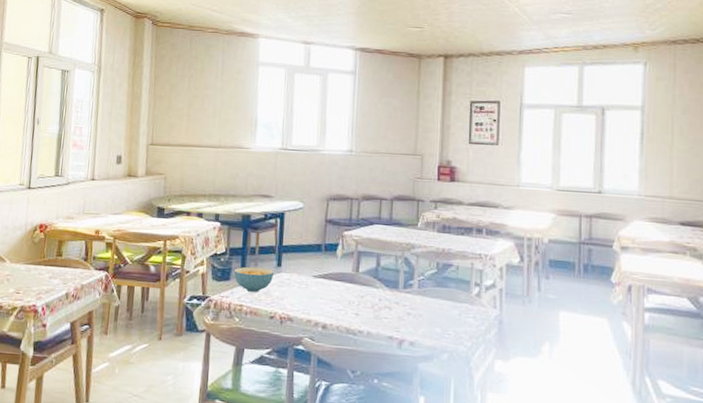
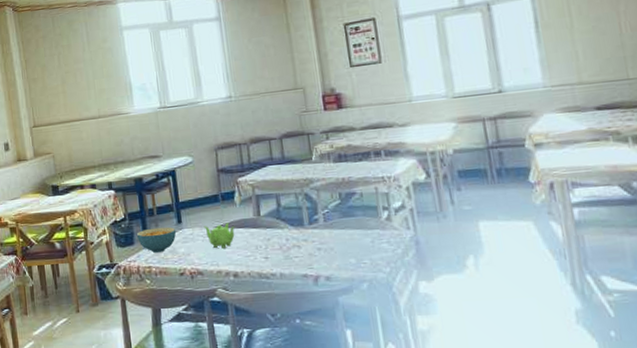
teapot: none [302,273,333,299] -> present [203,223,235,249]

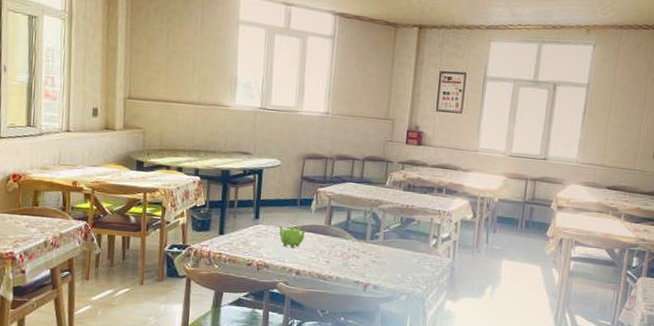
cereal bowl: present [137,226,176,253] -> none [214,218,253,242]

